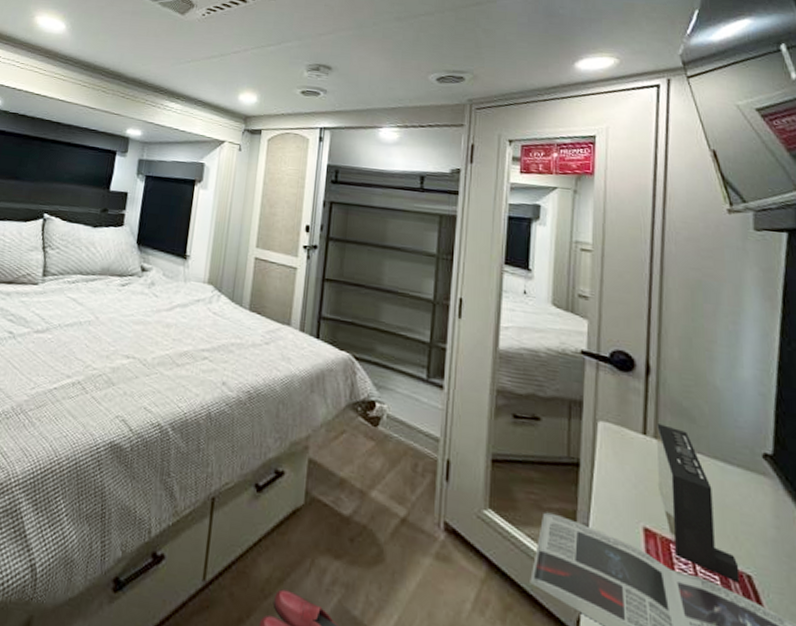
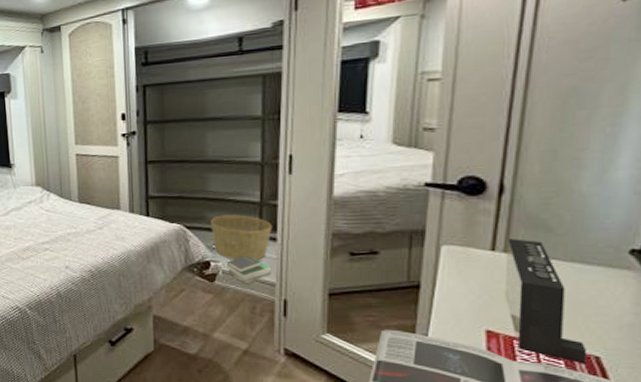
basket: none [380,350,440,408] -> present [211,214,273,260]
books: none [391,400,437,435] -> present [226,255,272,285]

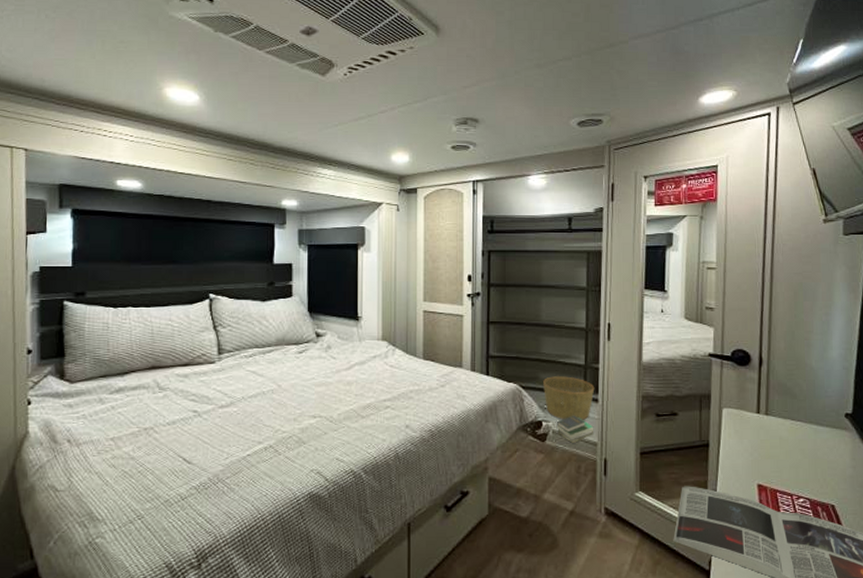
alarm clock: present [505,239,587,364] -> none [767,403,826,512]

